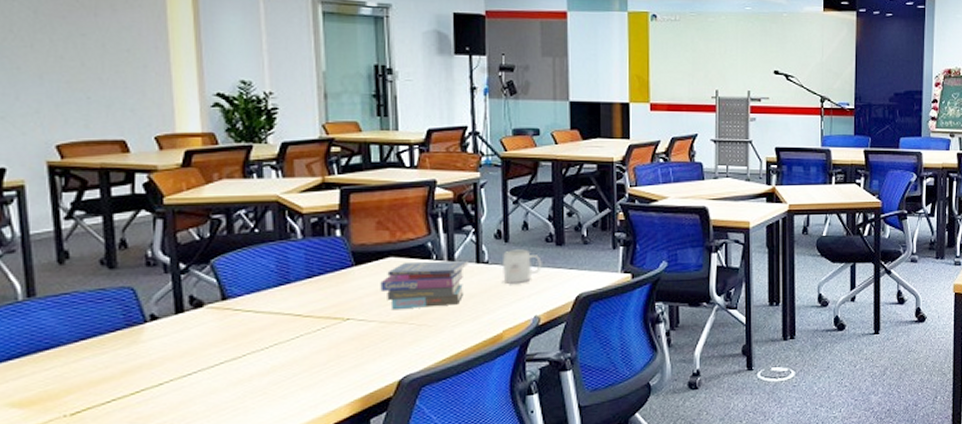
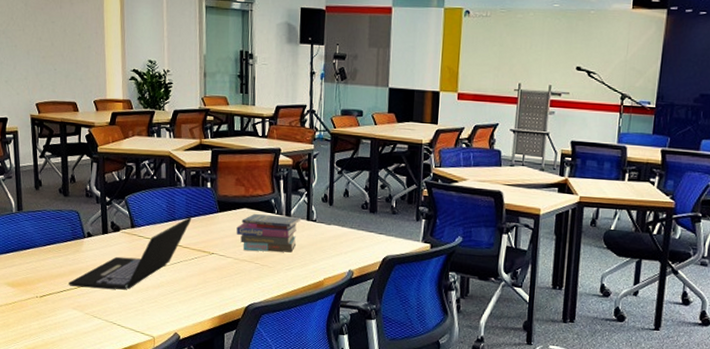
laptop: none [120,277,315,392] -> present [69,217,192,290]
mug: present [503,249,542,285] -> none [326,212,358,242]

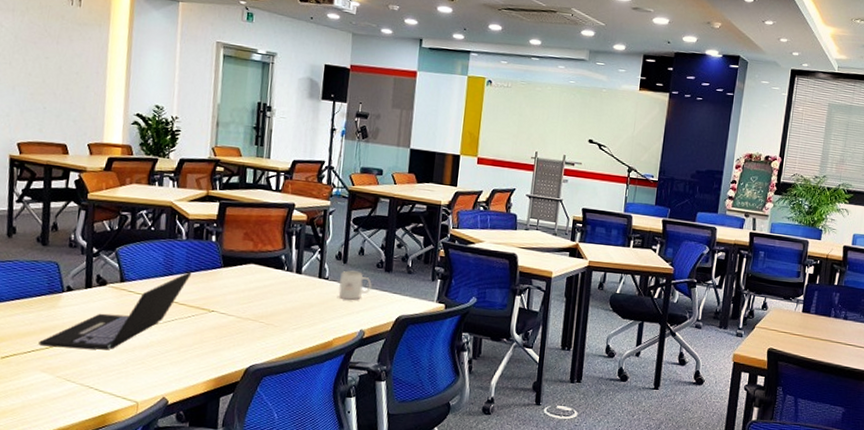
books: present [236,213,301,253] -> none [240,269,312,311]
mug: none [326,212,358,242] -> present [338,270,372,301]

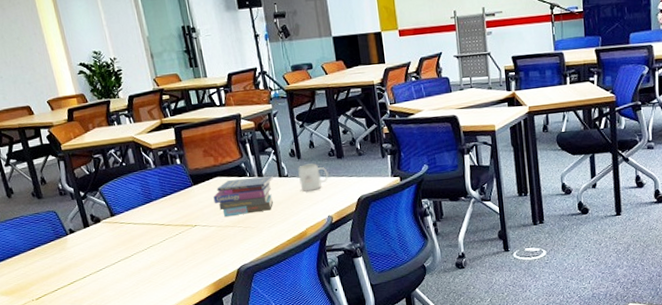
laptop: present [39,272,192,350] -> none [61,195,169,284]
books: none [240,269,312,311] -> present [213,176,273,217]

